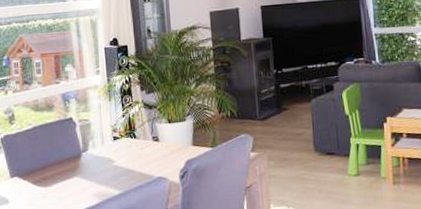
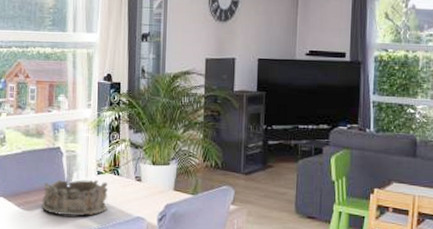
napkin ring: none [58,145,127,187] -> present [41,179,108,216]

